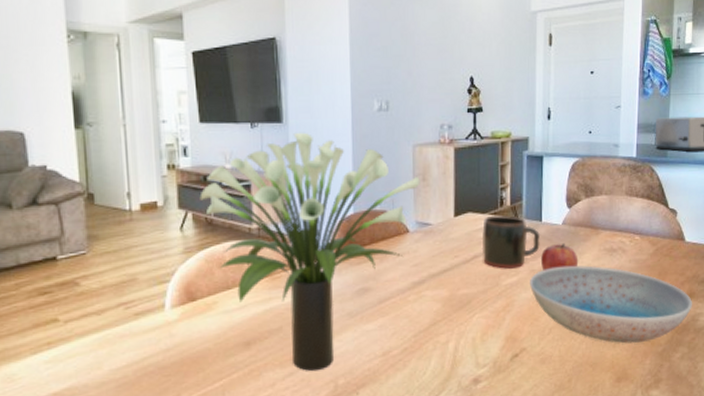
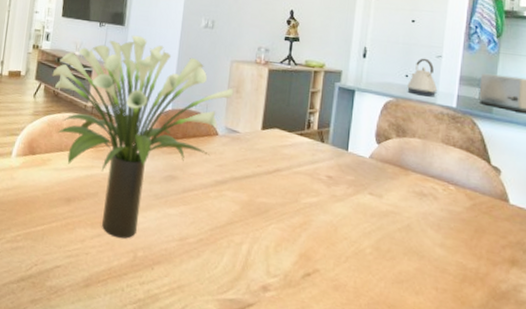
mug: present [481,215,541,269] -> none [284,135,346,190]
dish: present [530,265,692,344] -> none [329,197,515,300]
fruit: present [541,242,579,271] -> none [343,175,384,203]
kettle: none [591,110,619,151] -> present [407,58,438,97]

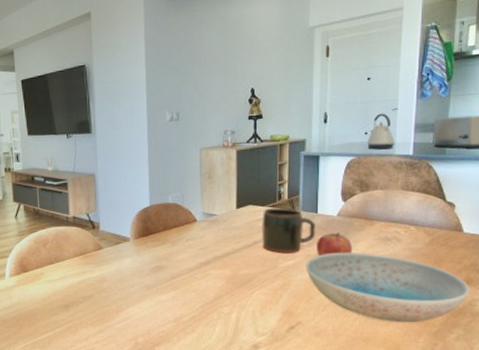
flower arrangement: present [52,35,234,238] -> none [29,140,206,330]
mug: none [284,135,346,190] -> present [261,207,317,254]
dish: none [329,197,515,300] -> present [306,252,469,323]
fruit: none [343,175,384,203] -> present [317,232,353,257]

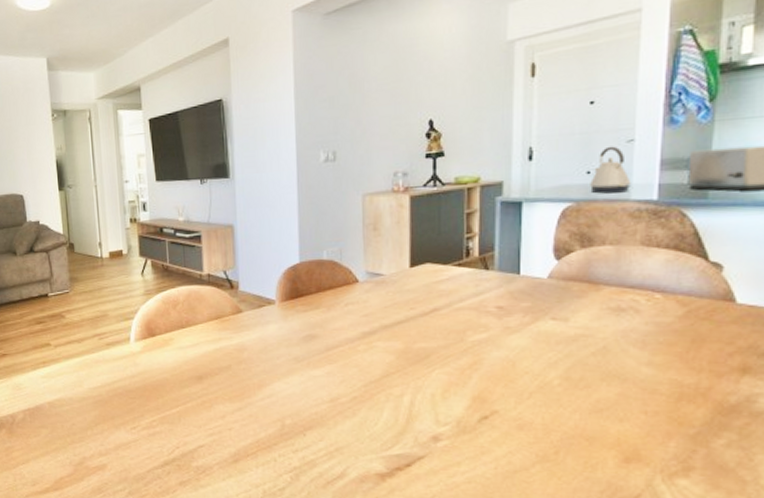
mug: present [261,207,317,254] -> none [442,266,519,324]
dish: present [306,252,469,323] -> none [504,324,746,420]
fruit: present [317,232,353,257] -> none [519,298,570,329]

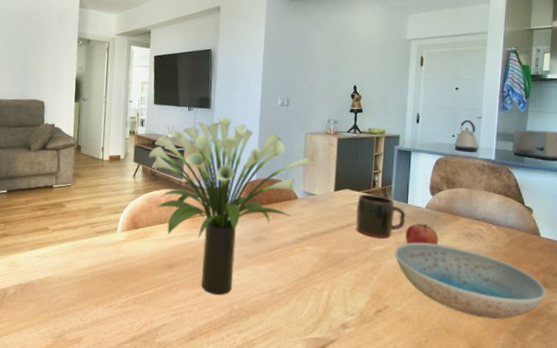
flower arrangement: none [157,185,371,408] -> present [148,116,309,295]
mug: none [442,266,519,324] -> present [355,193,407,239]
dish: none [504,324,746,420] -> present [395,242,546,319]
fruit: none [519,298,570,329] -> present [406,223,439,245]

